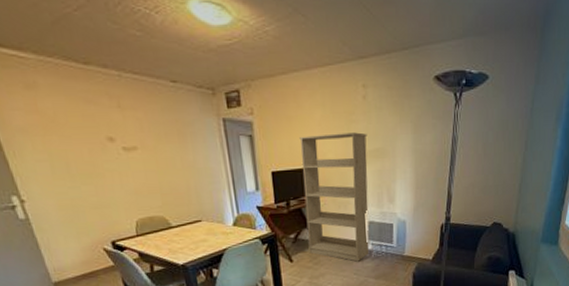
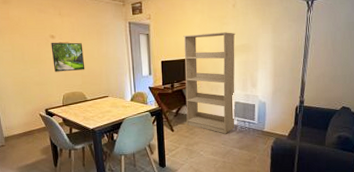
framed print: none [109,147,165,190] -> present [51,42,85,72]

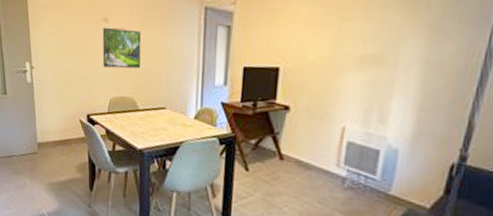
bookcase: present [183,32,236,134] -> none [268,31,363,188]

